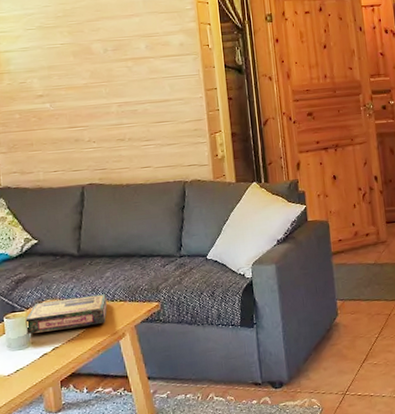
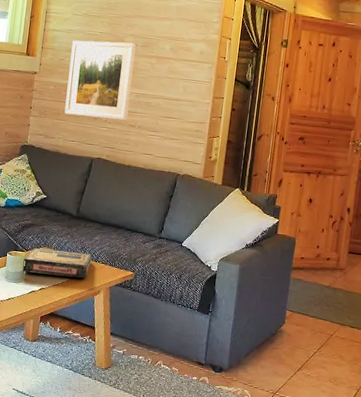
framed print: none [31,48,114,144] -> present [64,40,136,121]

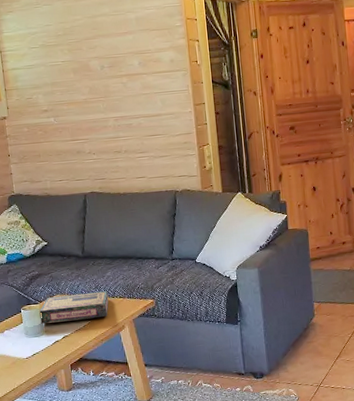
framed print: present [64,40,136,121] -> none [35,65,111,155]

